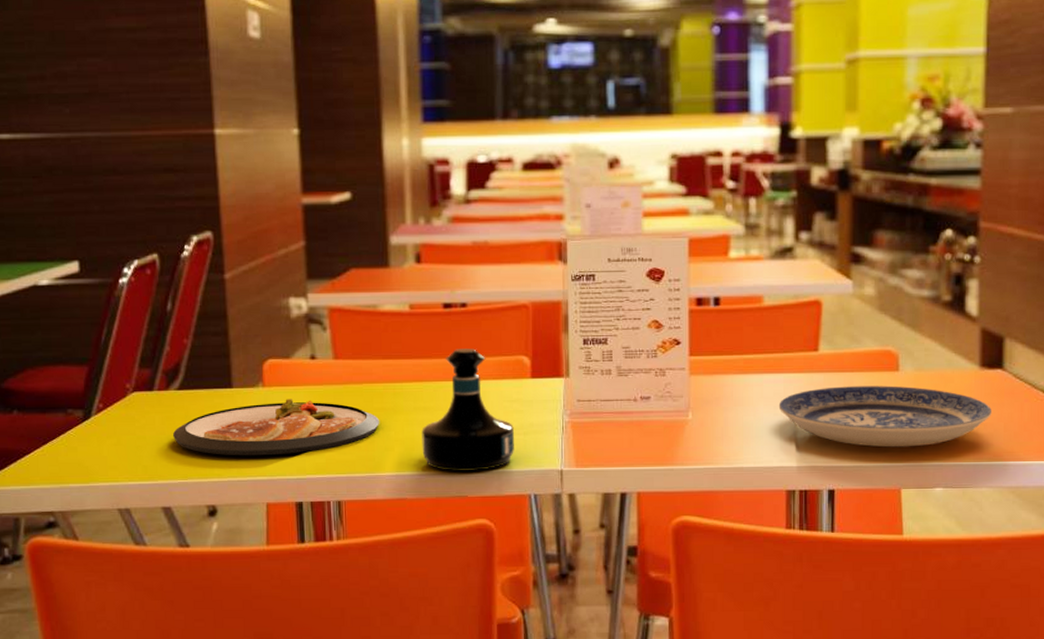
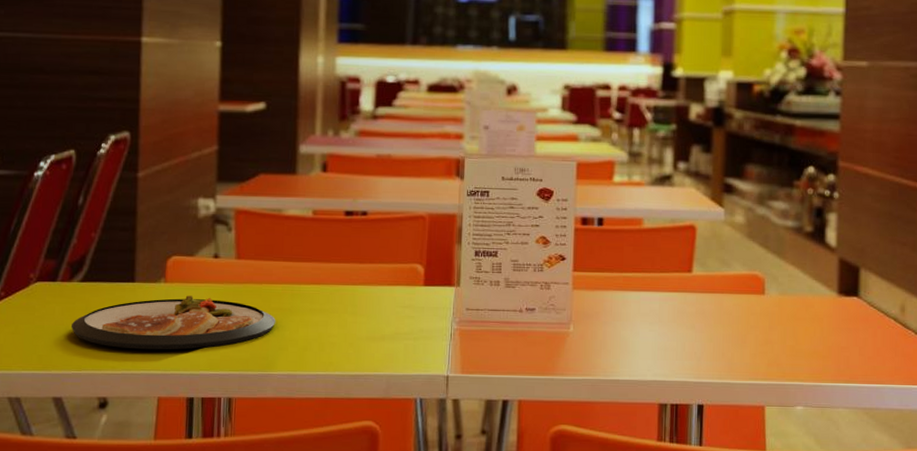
tequila bottle: present [422,349,514,472] -> none [315,254,404,375]
plate: present [778,385,991,448] -> none [654,306,848,367]

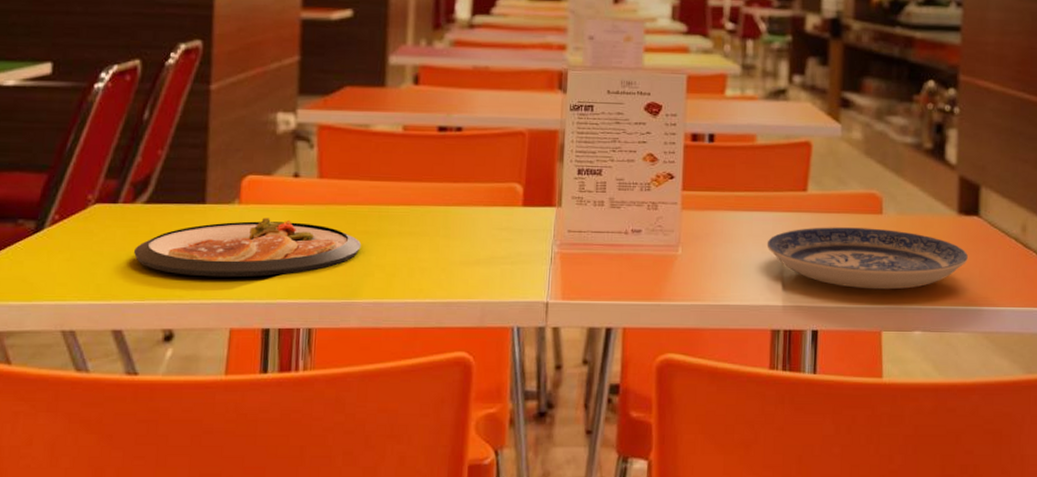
plate: none [654,306,848,367] -> present [766,227,968,290]

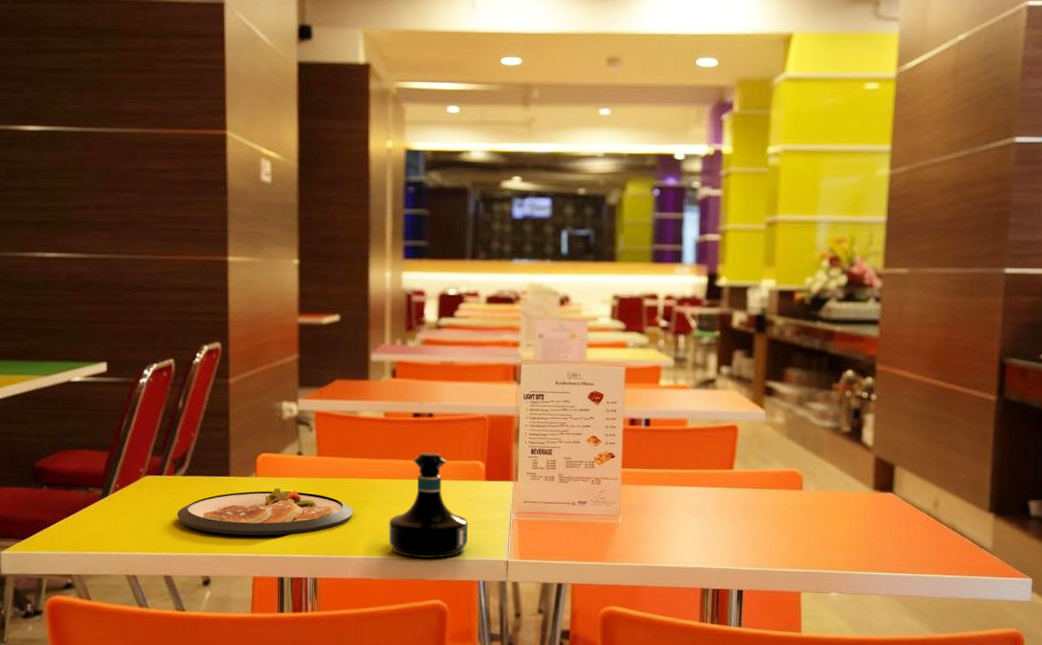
tequila bottle: none [403,173,501,302] -> present [388,452,468,559]
plate: present [766,227,968,290] -> none [697,500,882,556]

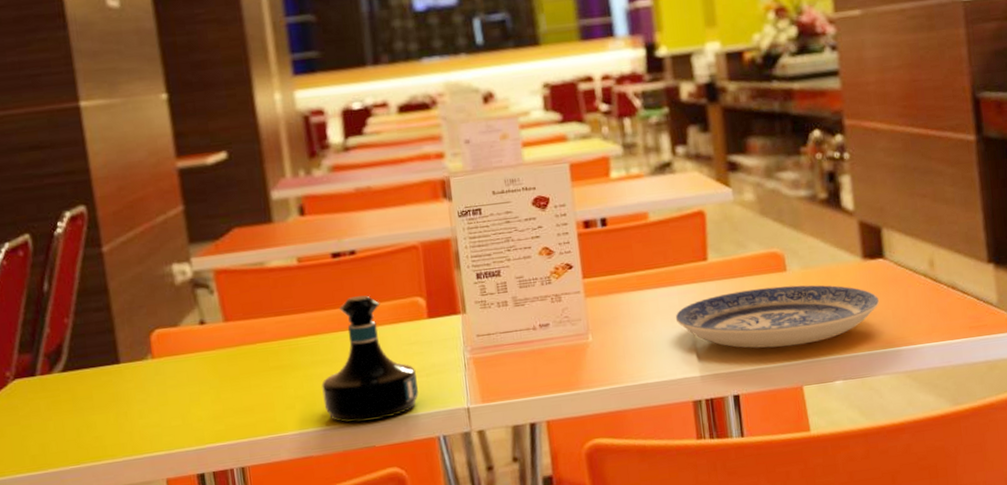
dish: present [177,488,353,536] -> none [60,366,277,435]
plate: none [697,500,882,556] -> present [675,285,879,348]

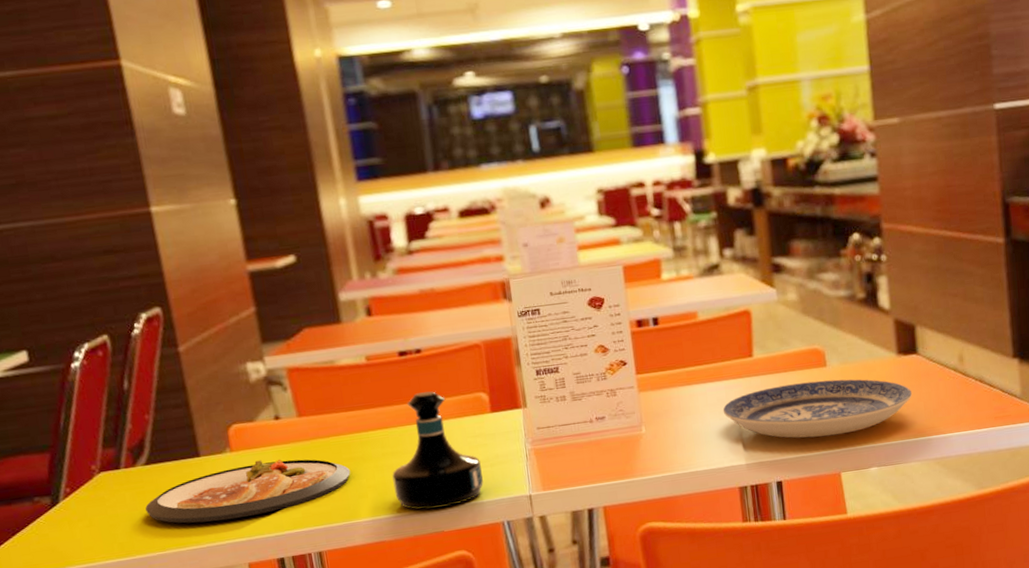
dish: none [60,366,277,435] -> present [145,458,350,524]

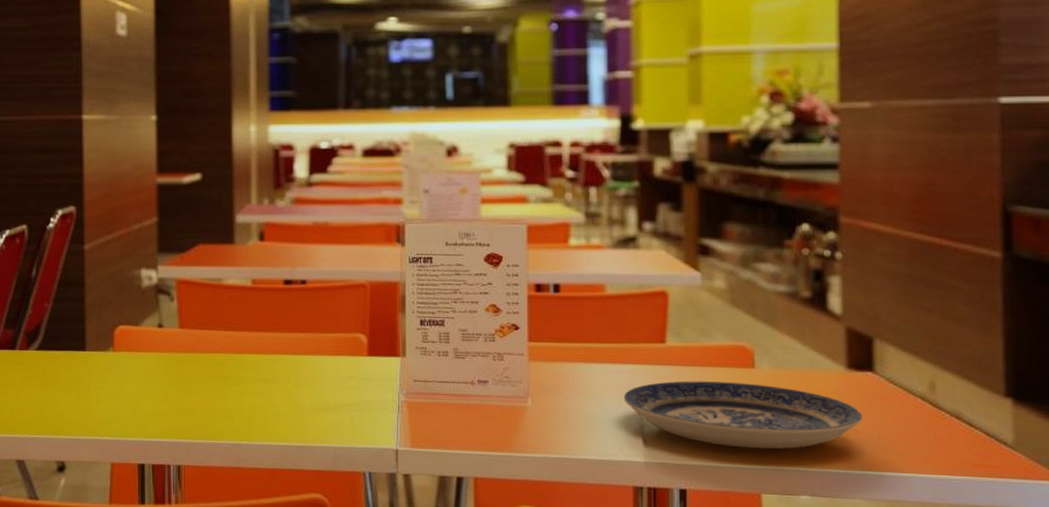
dish: present [145,458,350,524] -> none [30,364,219,417]
tequila bottle: present [392,391,483,510] -> none [260,324,350,446]

